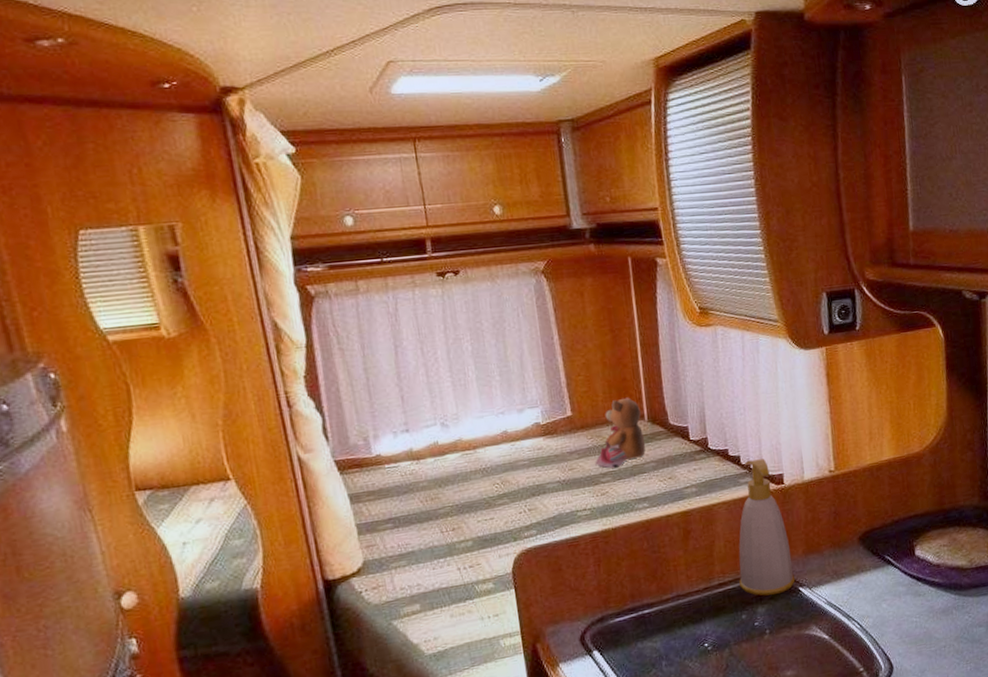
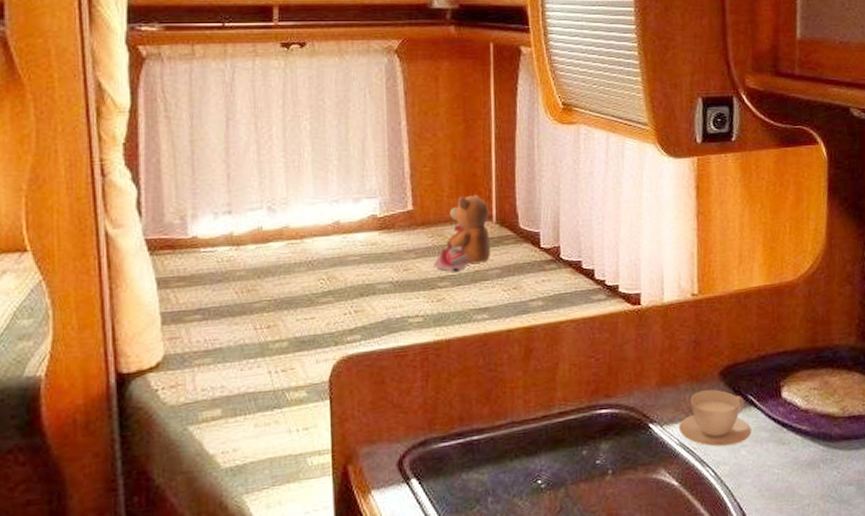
soap bottle: present [738,459,796,596] -> none [581,275,646,431]
teacup: none [825,553,890,603] -> present [678,389,751,447]

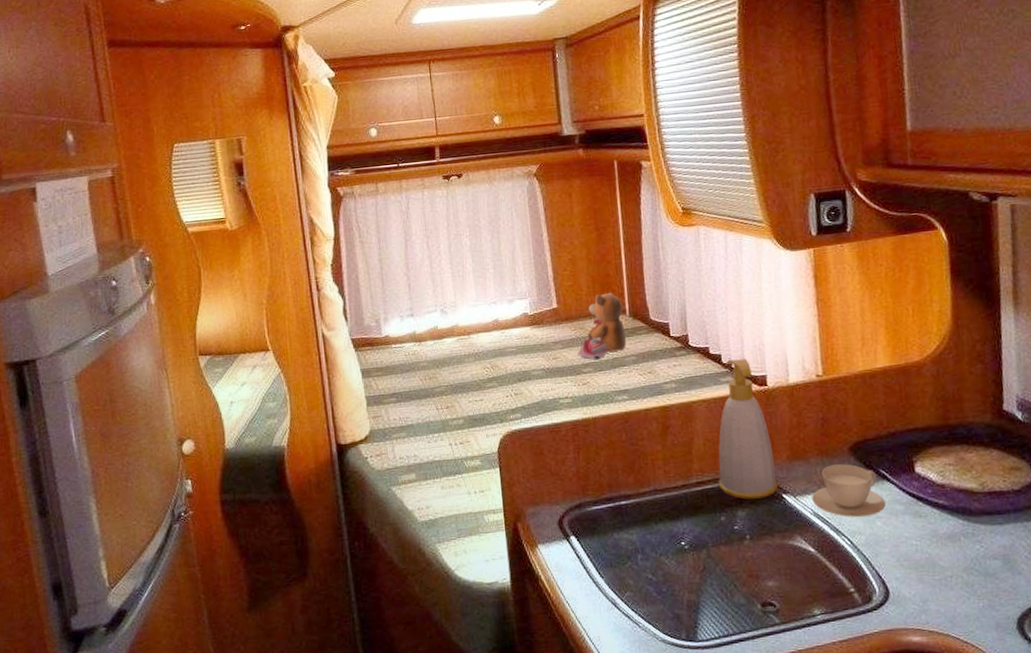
soap bottle: none [581,275,646,431] -> present [717,359,779,500]

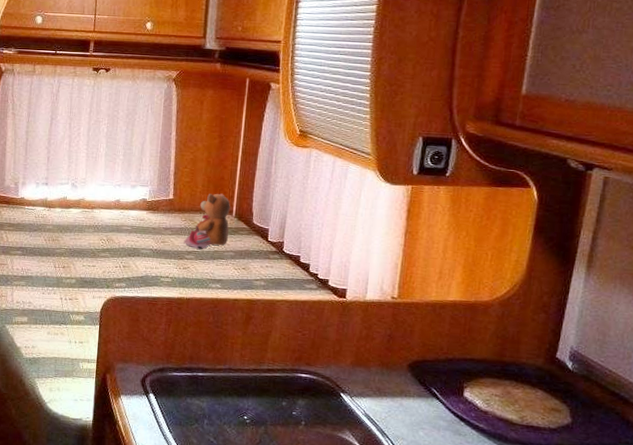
soap bottle: present [717,359,779,500] -> none [285,270,340,393]
teacup: present [811,464,886,518] -> none [365,376,431,426]

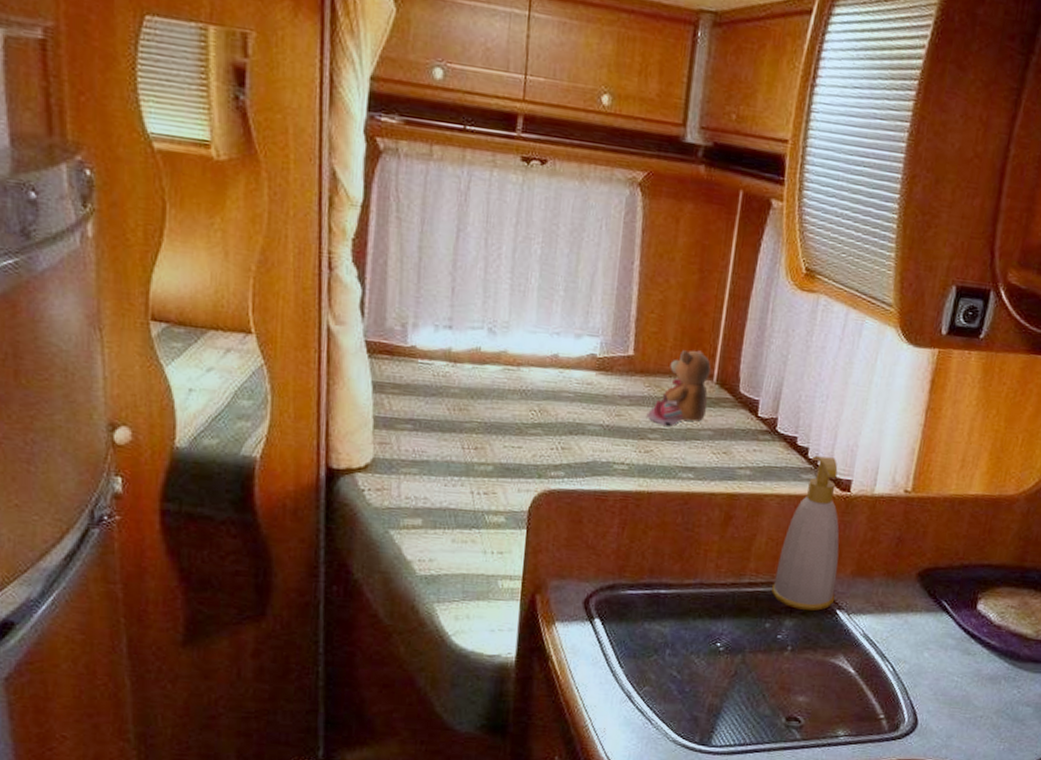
soap bottle: none [285,270,340,393] -> present [771,456,840,611]

